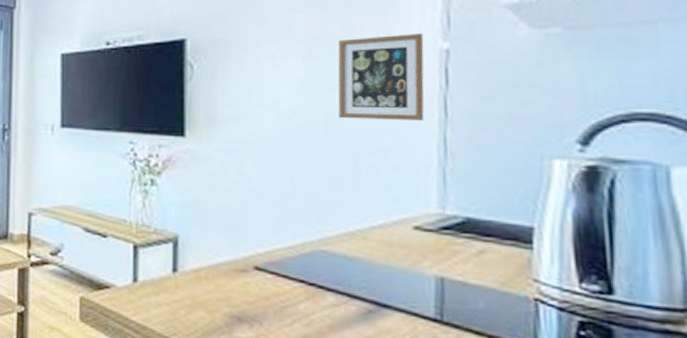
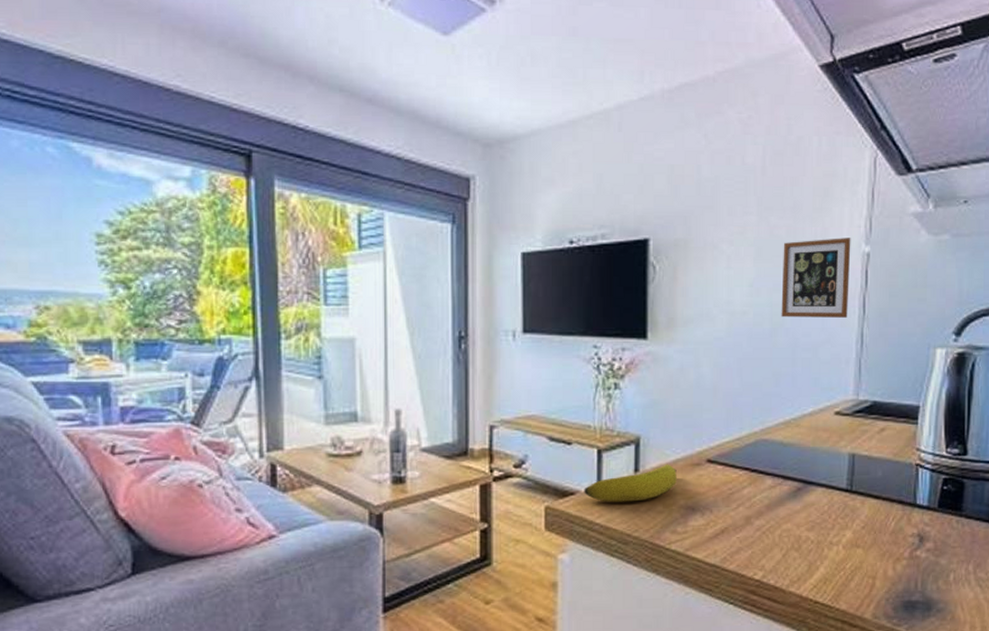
banana: none [119,266,220,303] -> present [584,464,677,502]

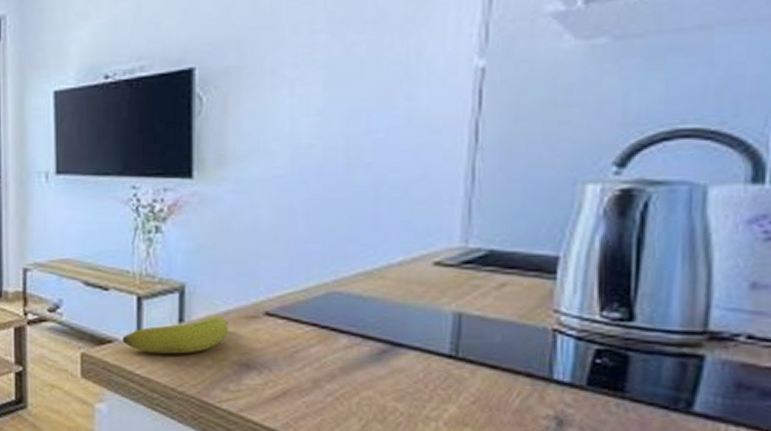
picture frame: present [781,238,851,318] -> none [360,50,458,150]

